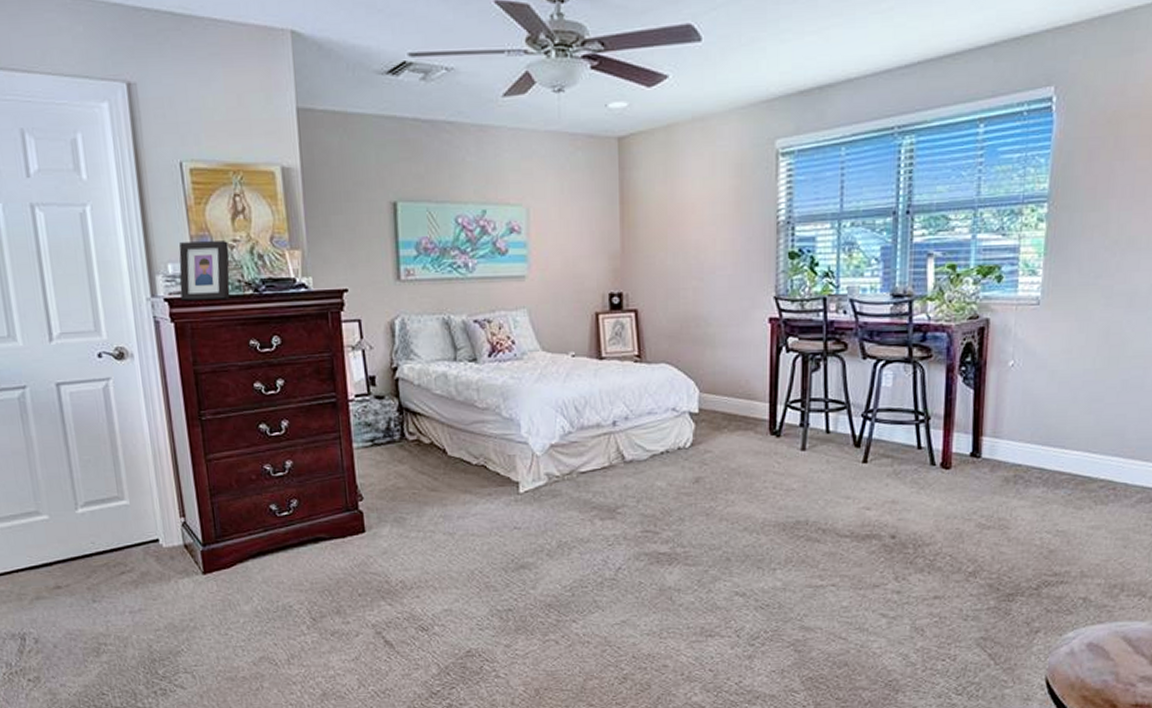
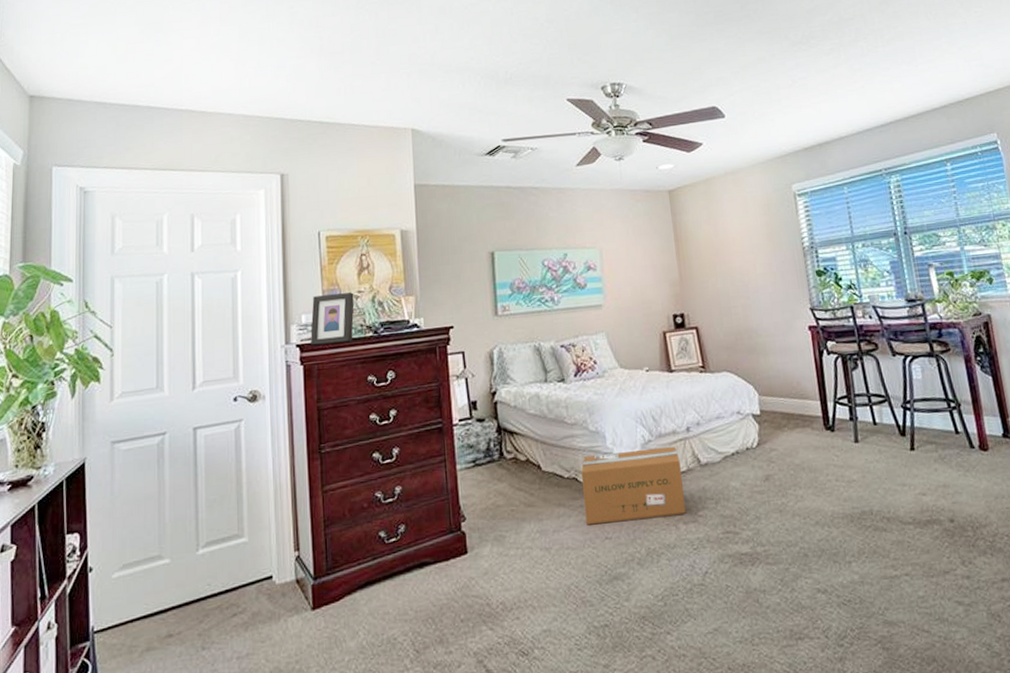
box: none [490,441,603,514] -> present [581,447,686,526]

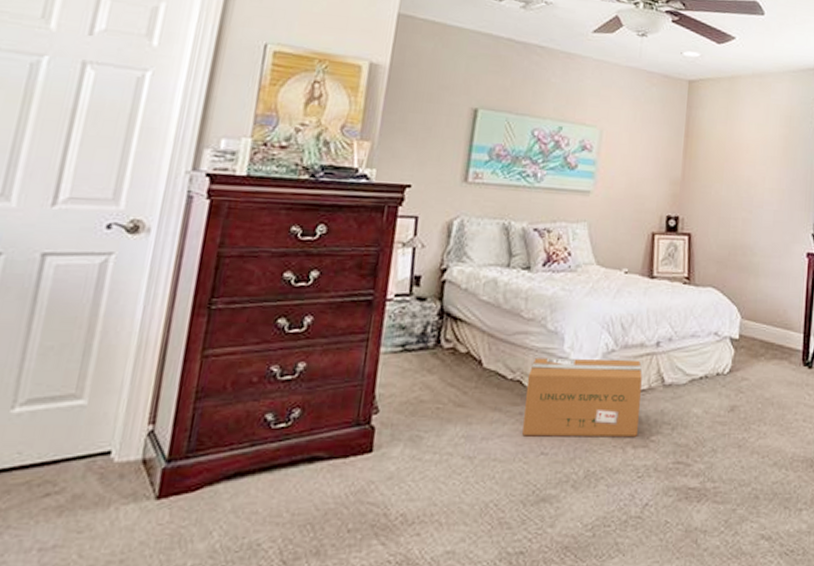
picture frame: present [310,292,354,347] -> none [226,119,295,183]

